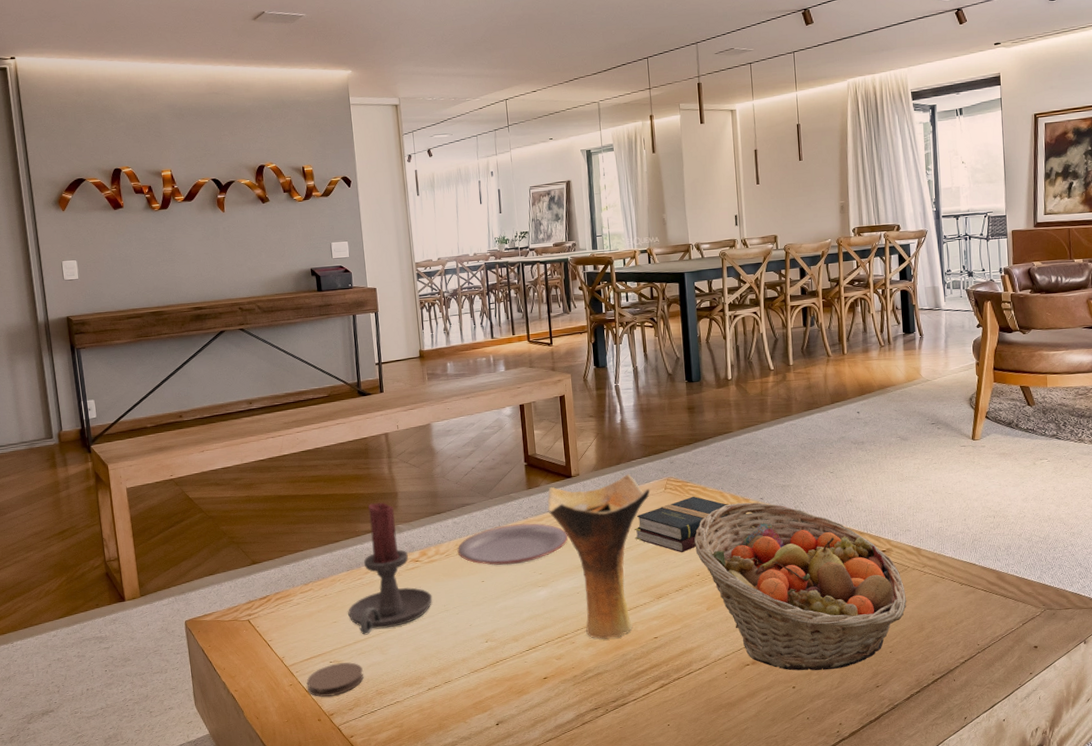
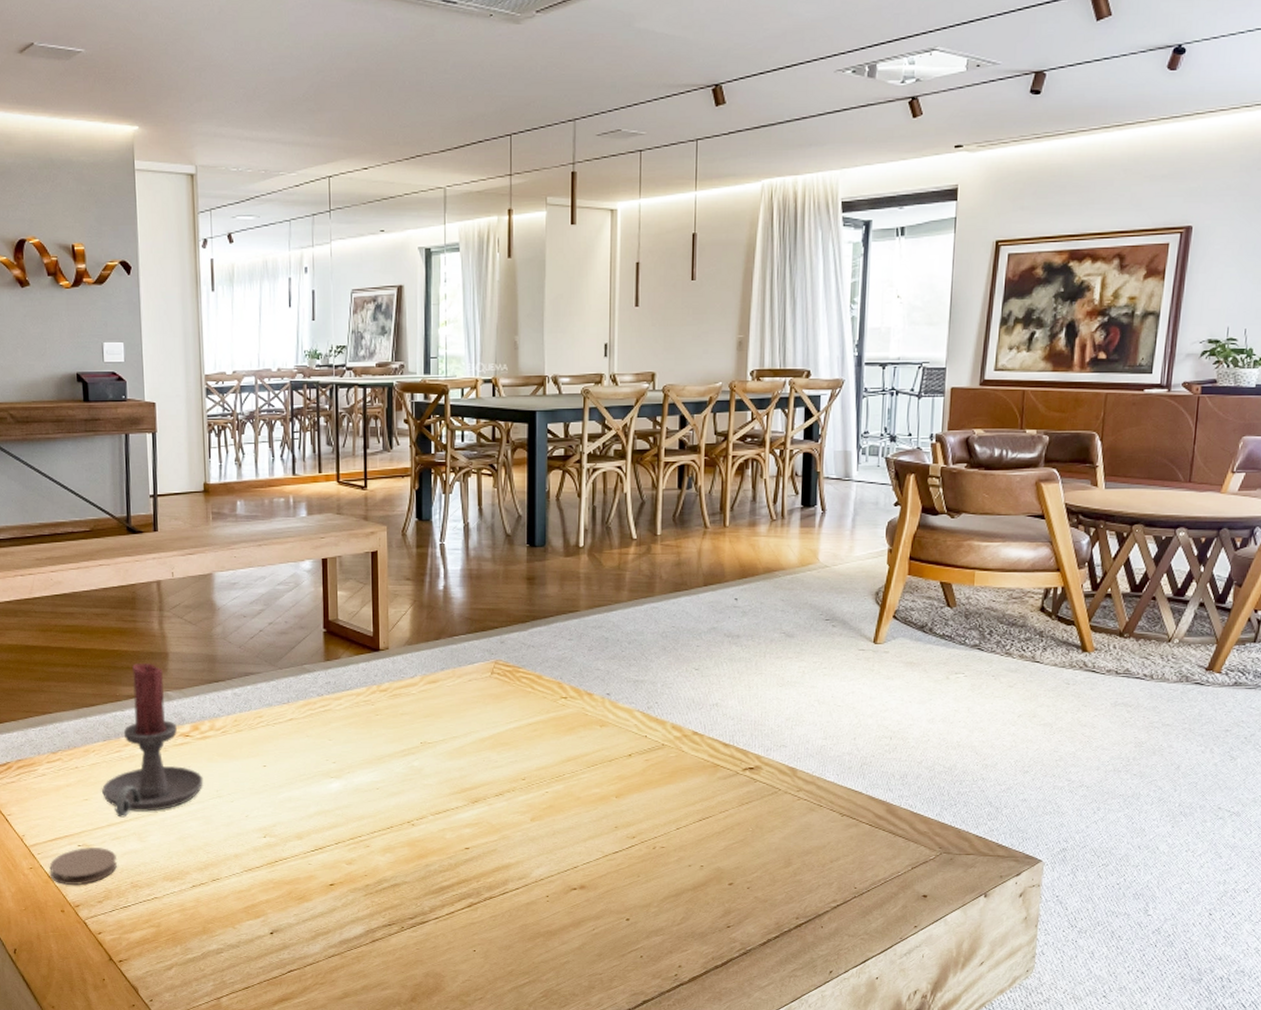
plate: present [457,523,569,566] -> none [236,700,371,749]
vase: present [547,474,650,640] -> none [347,652,474,846]
hardback book: present [634,496,740,553] -> none [450,684,579,751]
fruit basket: present [694,502,907,671] -> none [523,697,774,903]

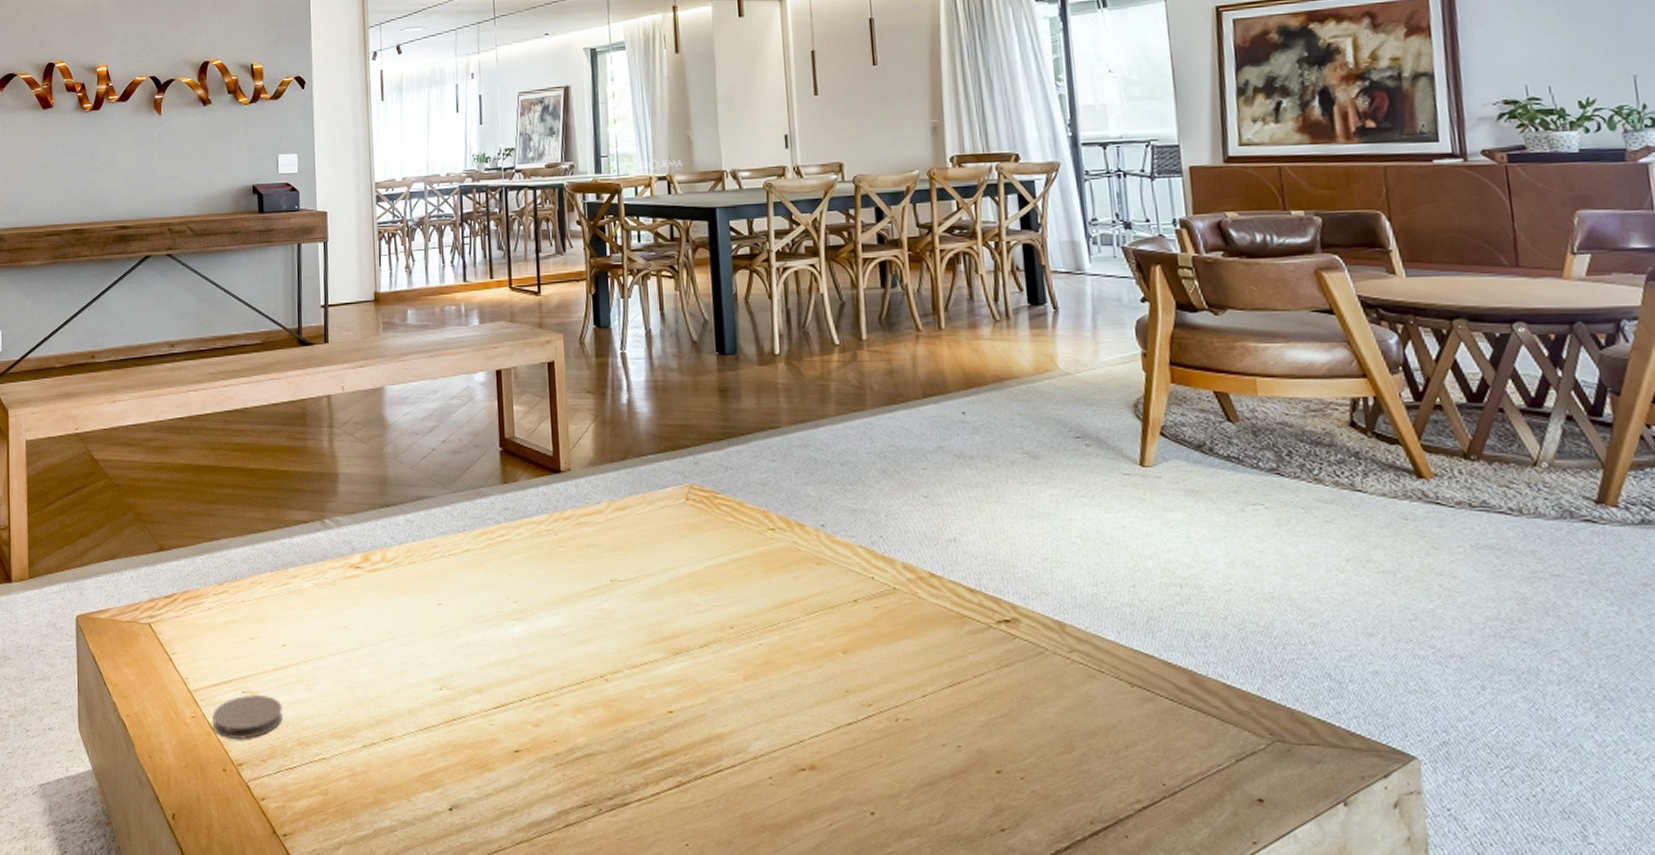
candle holder: present [102,662,204,818] -> none [269,484,375,661]

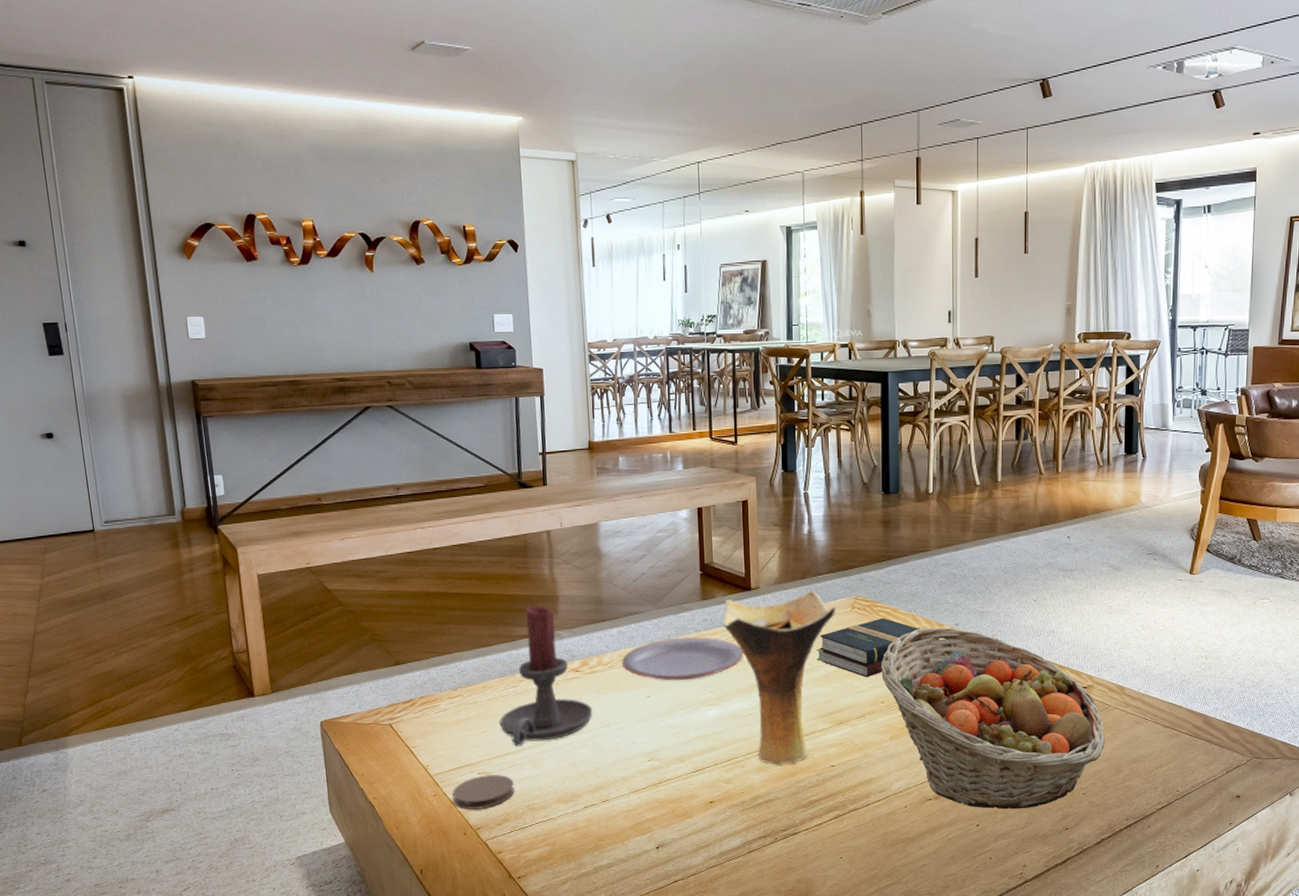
candle holder: none [269,484,375,661] -> present [500,605,593,747]
plate: none [408,529,554,586] -> present [621,636,744,681]
vase: none [527,474,666,706] -> present [723,590,836,765]
hardback book: none [643,513,792,593] -> present [816,617,932,678]
fruit basket: none [726,529,1046,794] -> present [881,627,1106,810]

